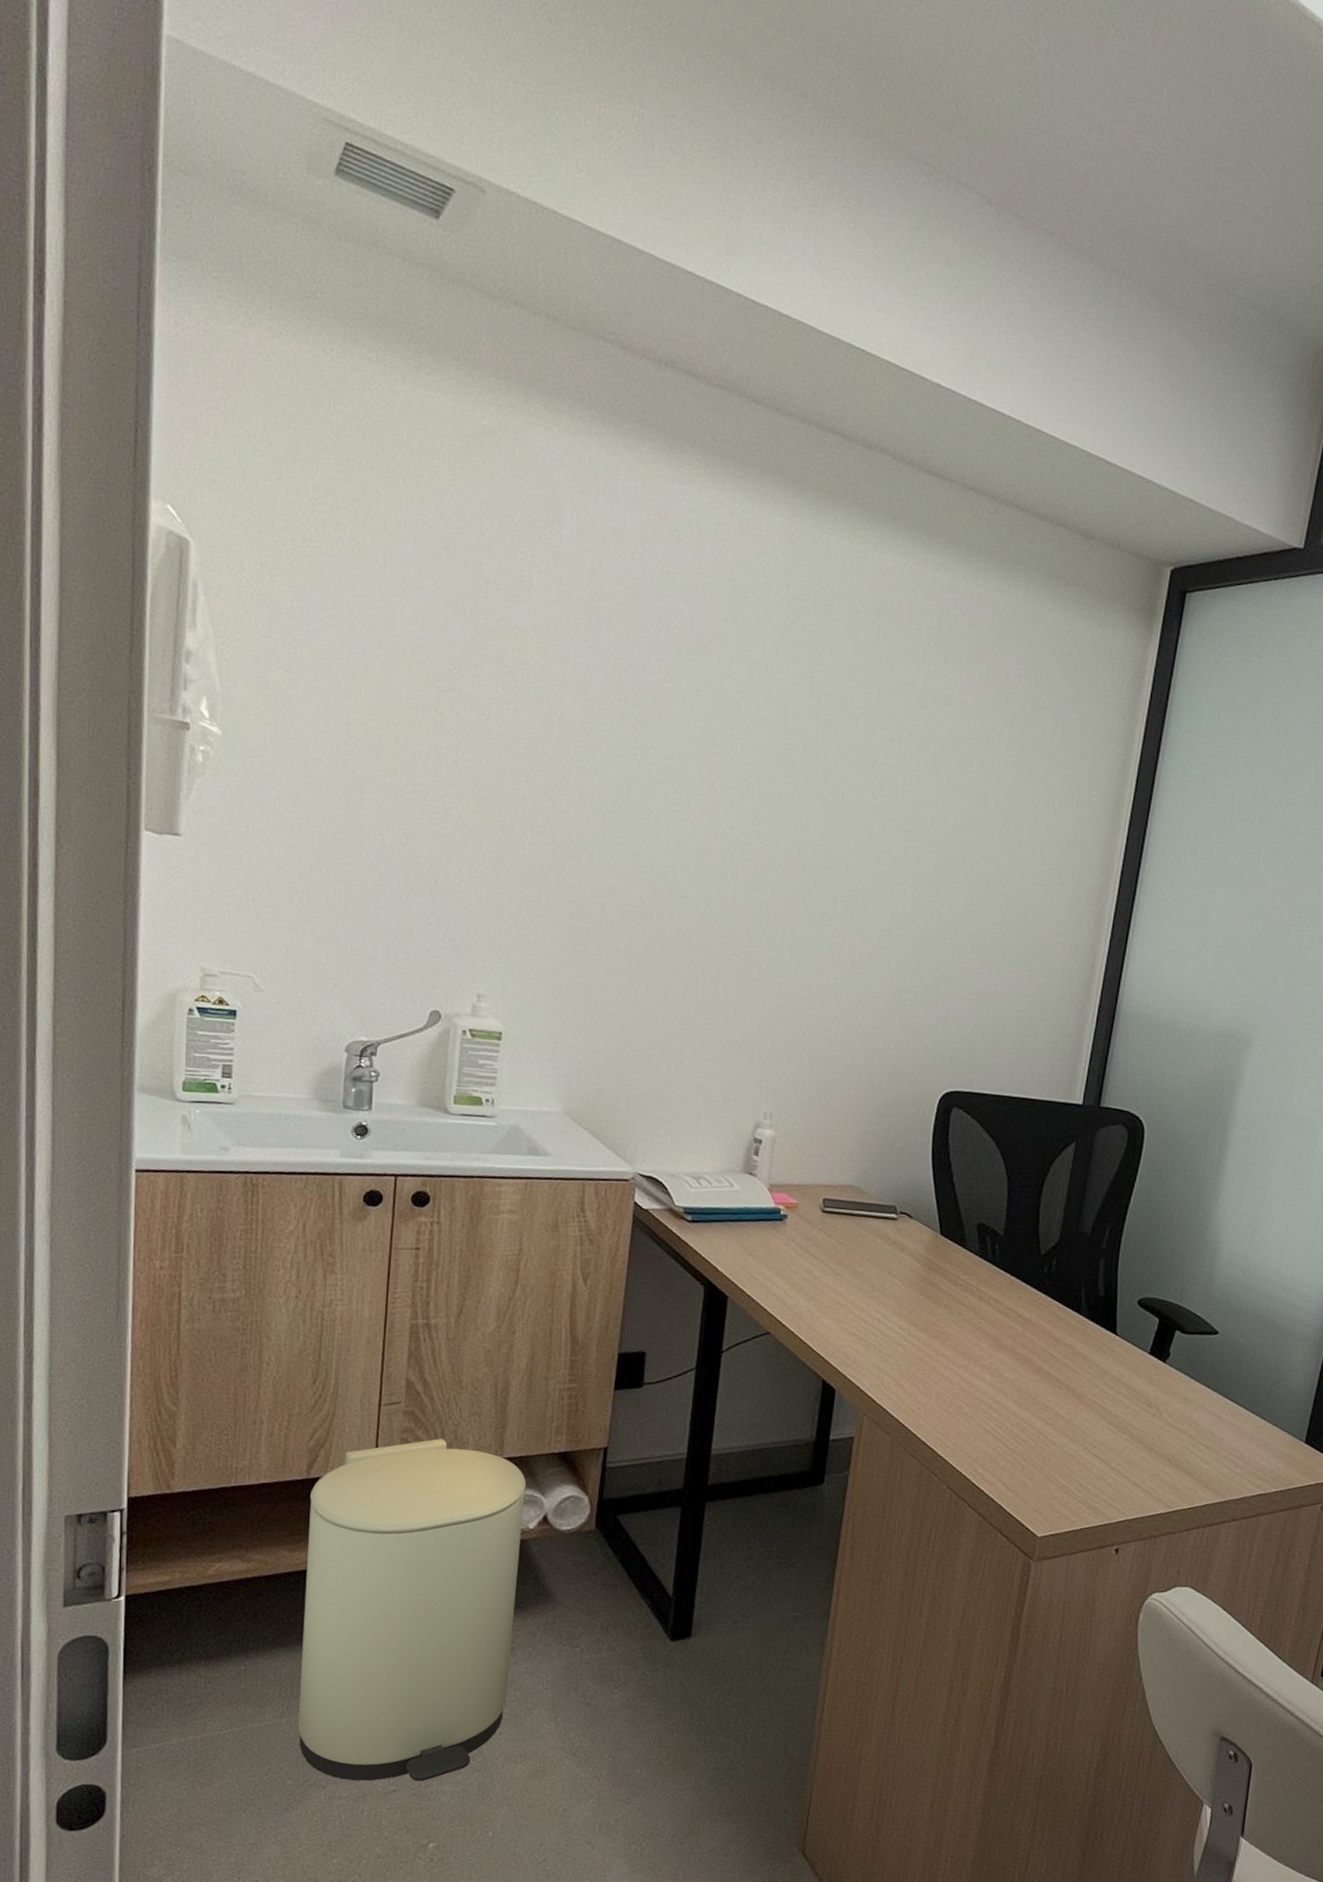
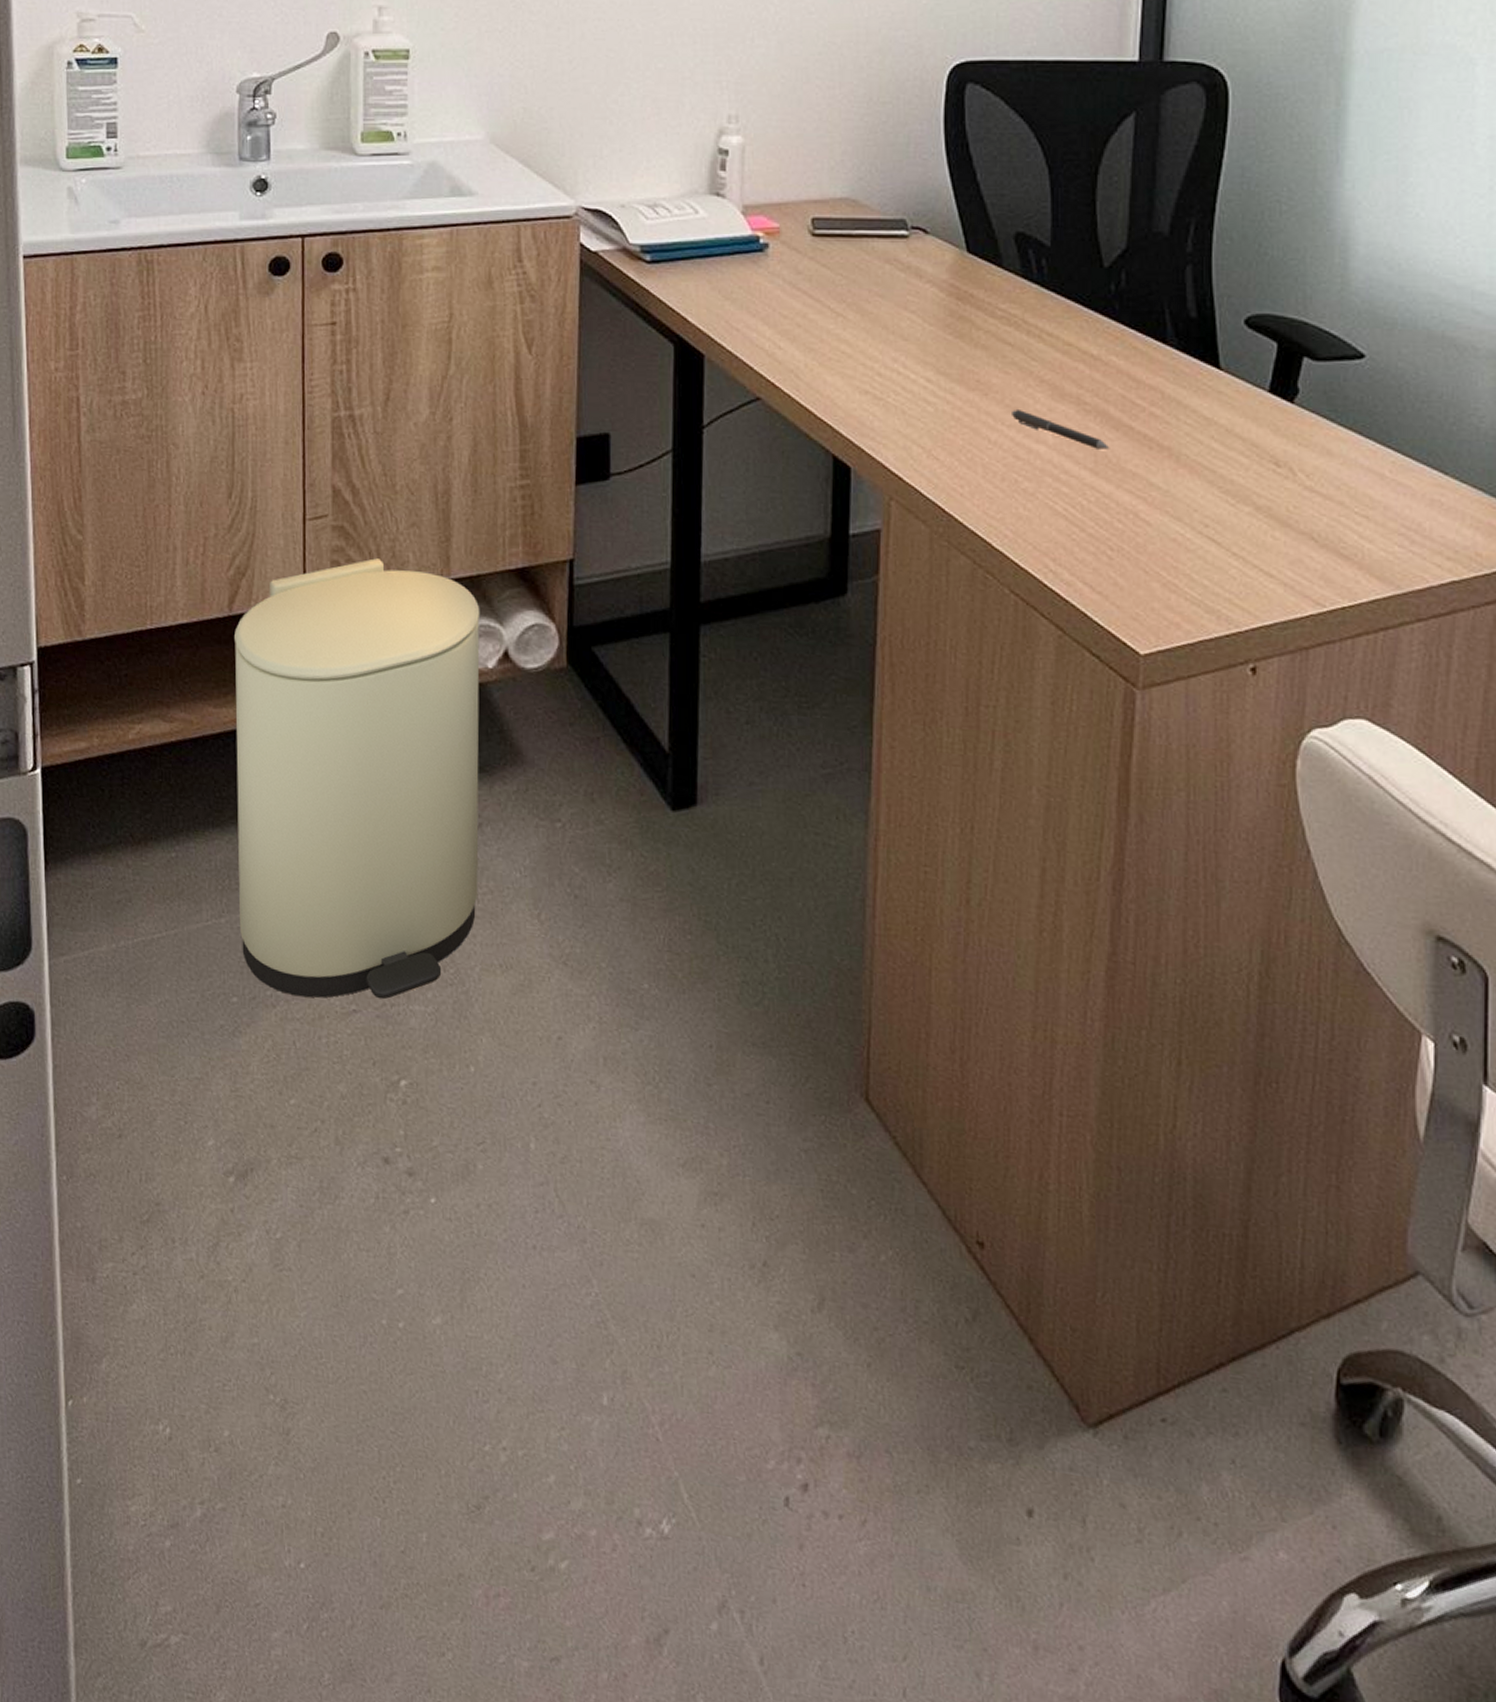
pen: none [962,1353,1032,1388] -> present [1012,408,1110,450]

